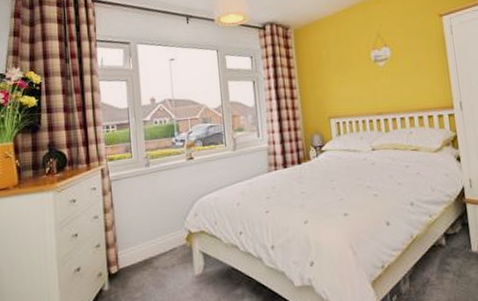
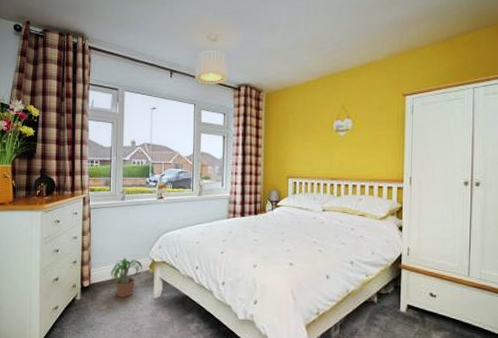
potted plant: none [140,232,179,280] -> present [108,257,143,297]

